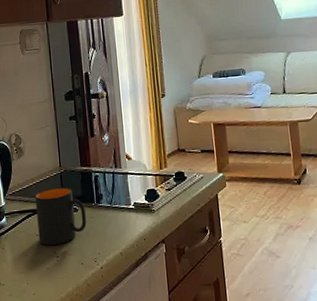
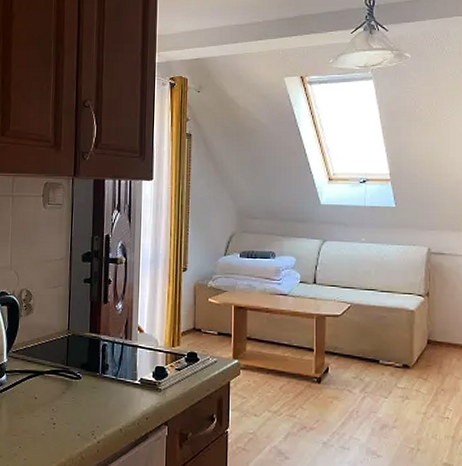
mug: present [34,187,86,246] -> none [37,351,89,412]

